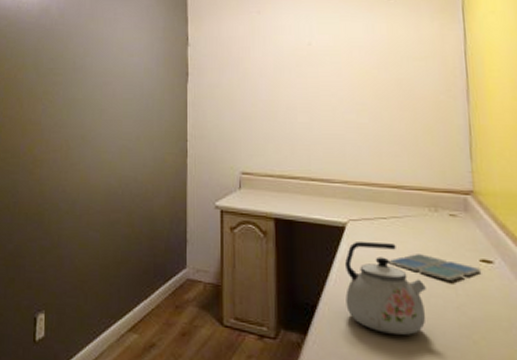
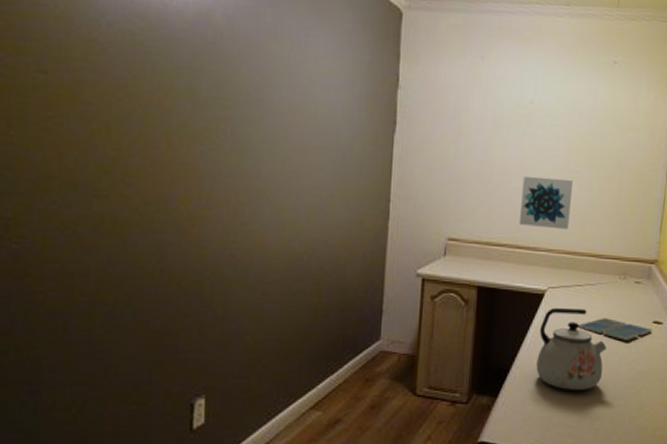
wall art: none [309,111,363,161] -> present [518,175,574,230]

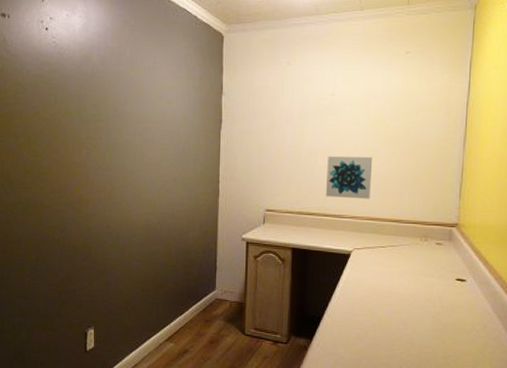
kettle: present [536,308,606,390] -> none [346,266,411,338]
drink coaster: present [577,318,653,341] -> none [382,275,456,296]

